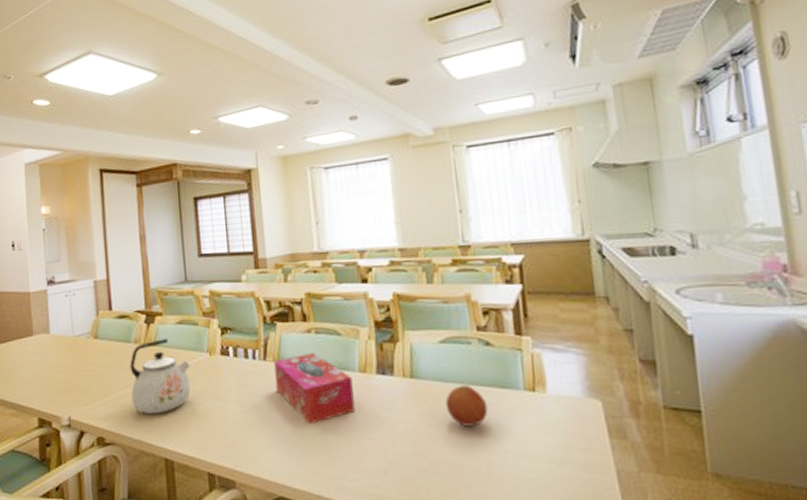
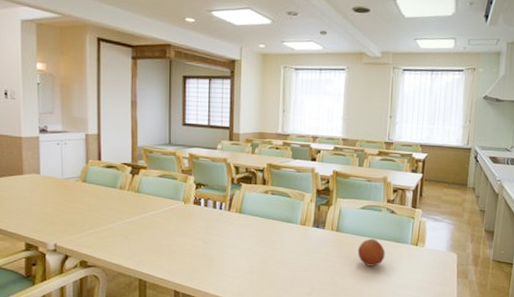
kettle: present [129,339,191,414] -> none [114,188,167,245]
tissue box: present [274,352,355,424] -> none [236,208,294,259]

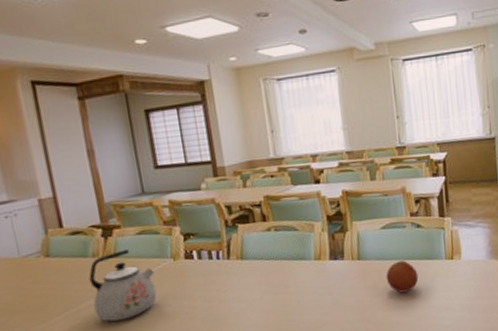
kettle: none [114,188,167,245] -> present [89,249,157,322]

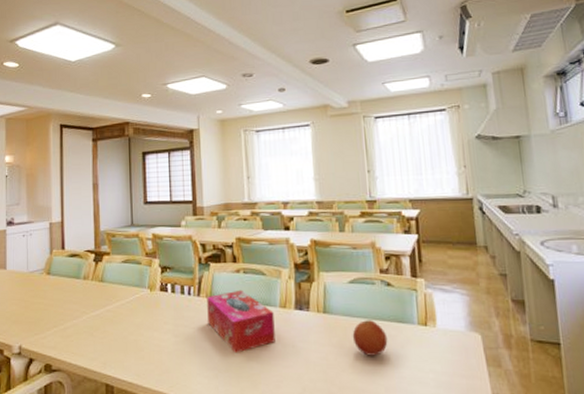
kettle: present [89,249,157,322] -> none [78,276,133,343]
tissue box: none [238,247,312,309] -> present [207,289,275,353]

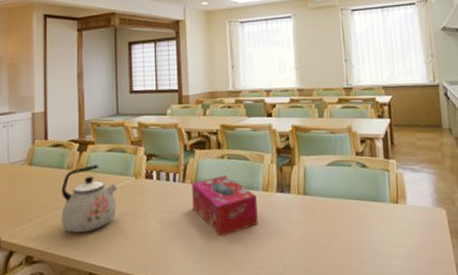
kettle: none [78,276,133,343] -> present [61,165,118,233]
fruit: present [352,320,388,356] -> none [330,200,363,234]

